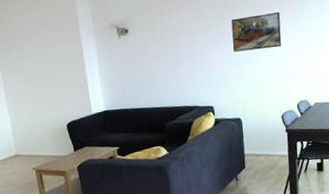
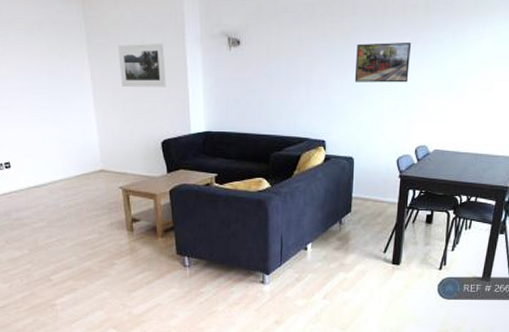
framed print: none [23,40,67,81] -> present [118,43,166,87]

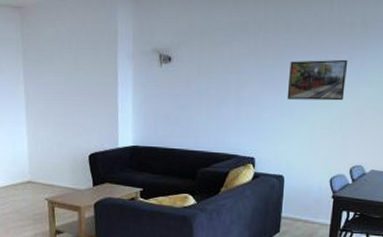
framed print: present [118,43,166,87] -> none [52,59,97,102]

